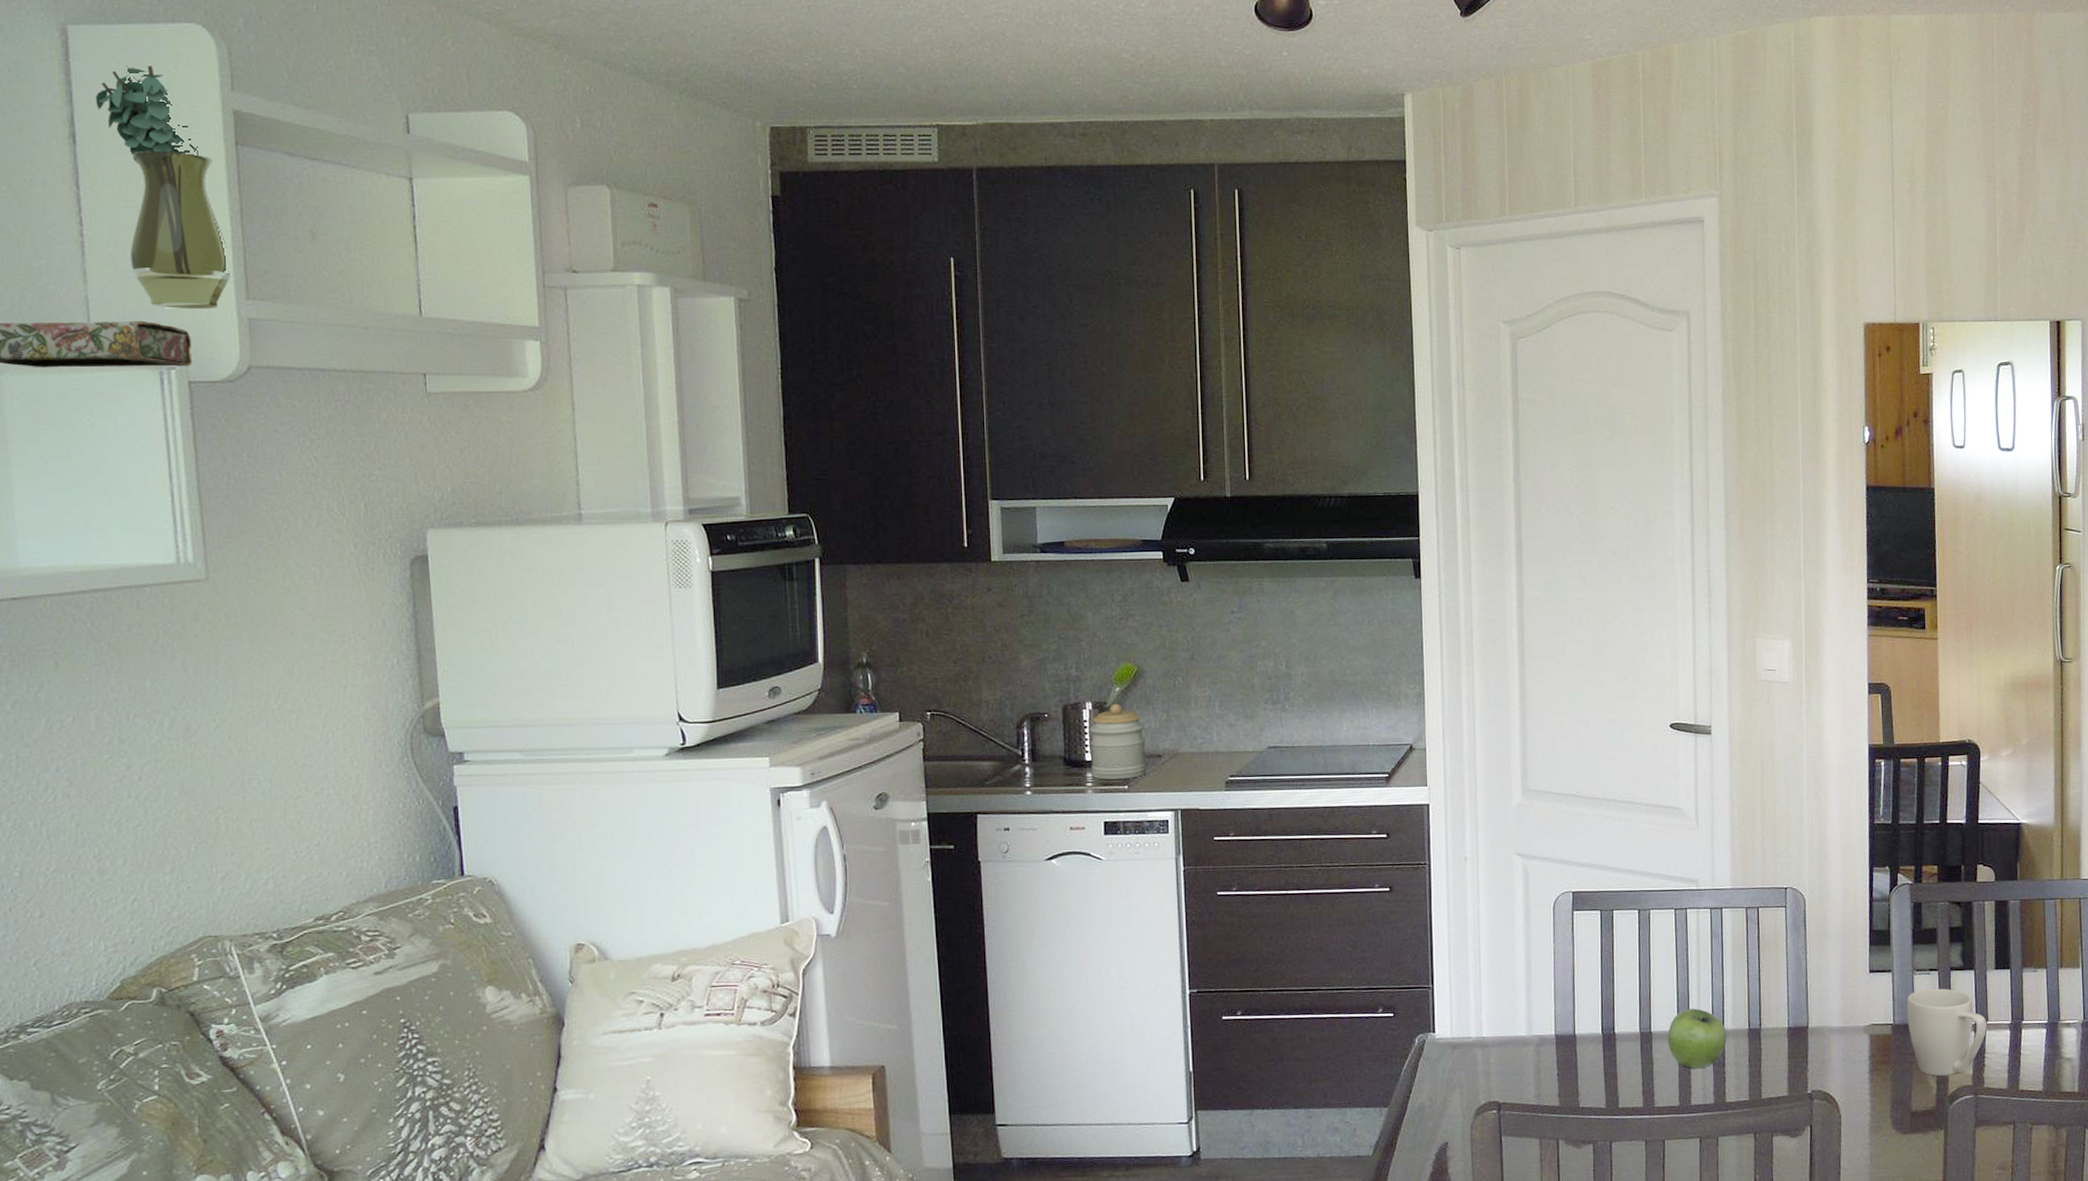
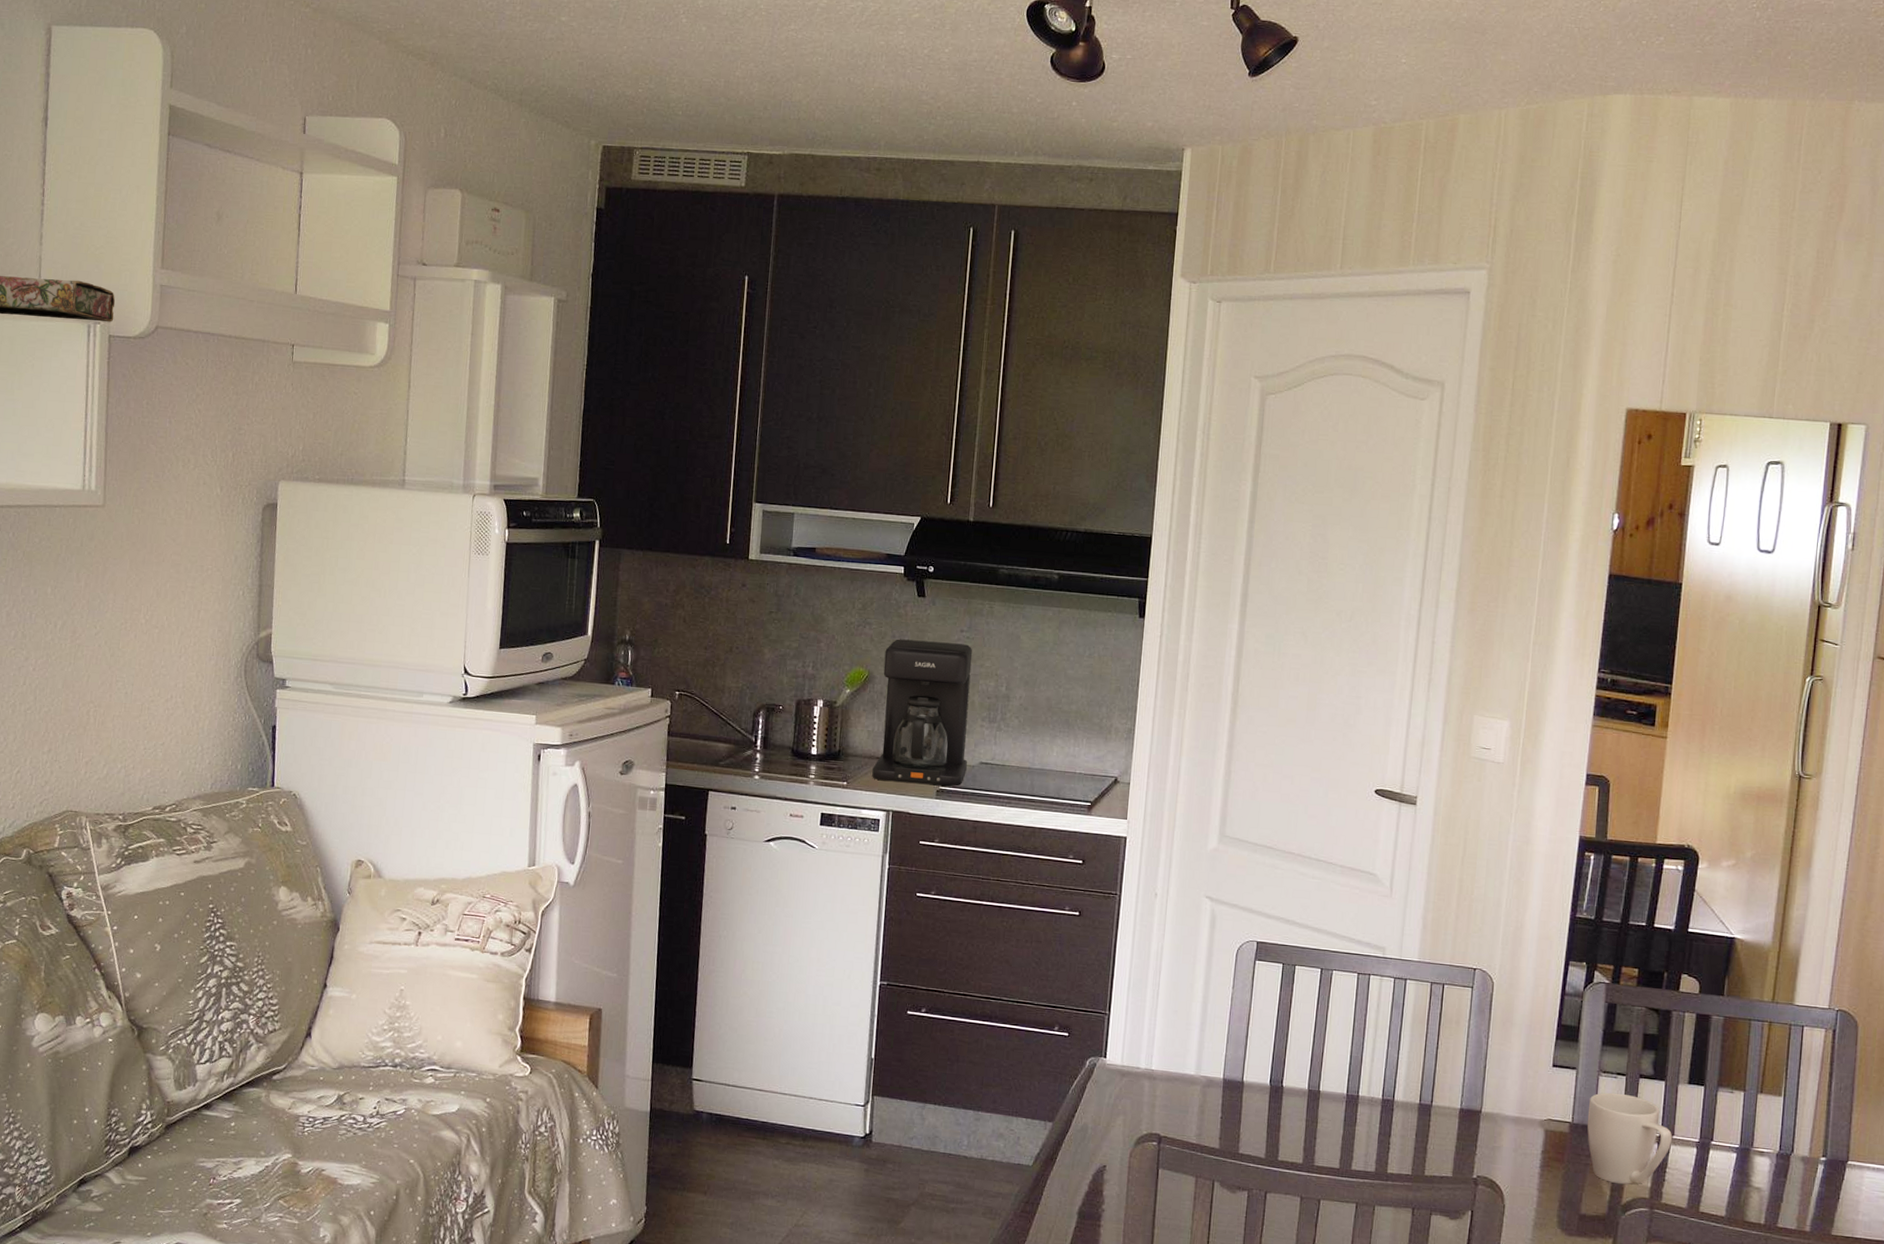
vase: present [95,65,230,310] -> none [66,62,151,275]
jar: present [1089,703,1147,780] -> none [815,703,868,776]
coffee maker: none [1153,626,1255,780] -> present [872,639,973,787]
fruit: present [1667,1008,1727,1069] -> none [1335,1074,1396,1136]

